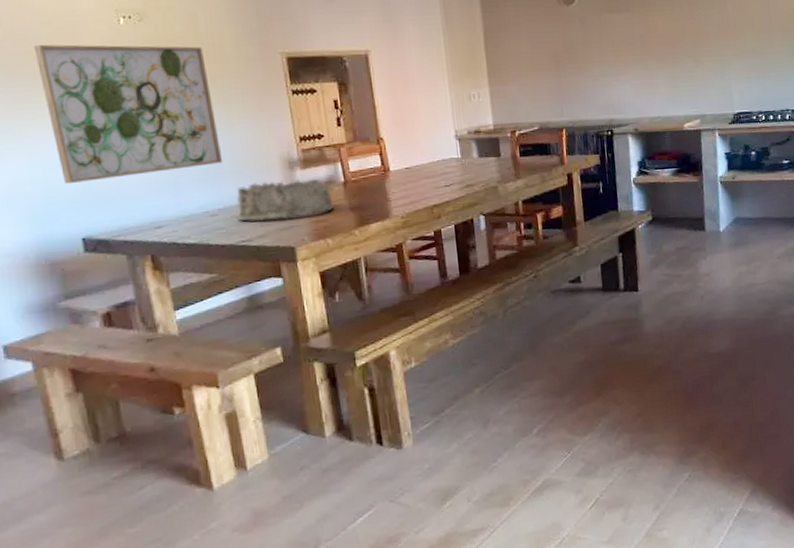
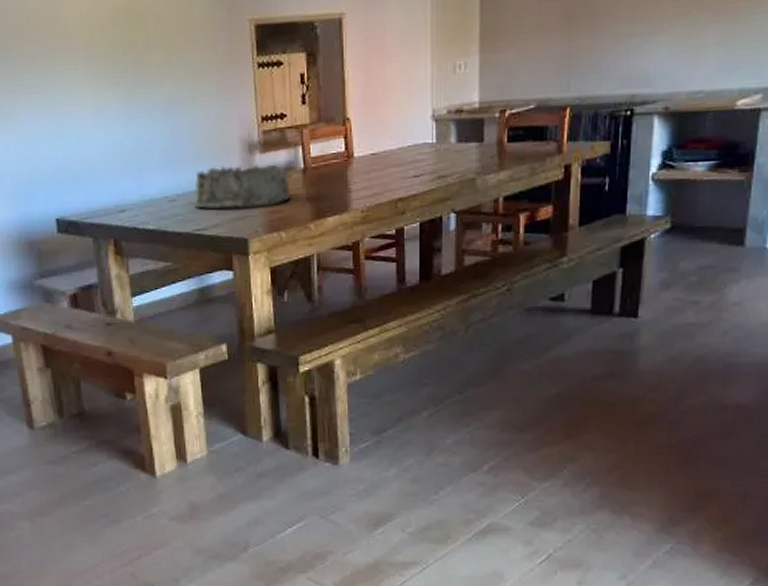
wall art: present [34,44,223,185] -> none [23,15,185,164]

